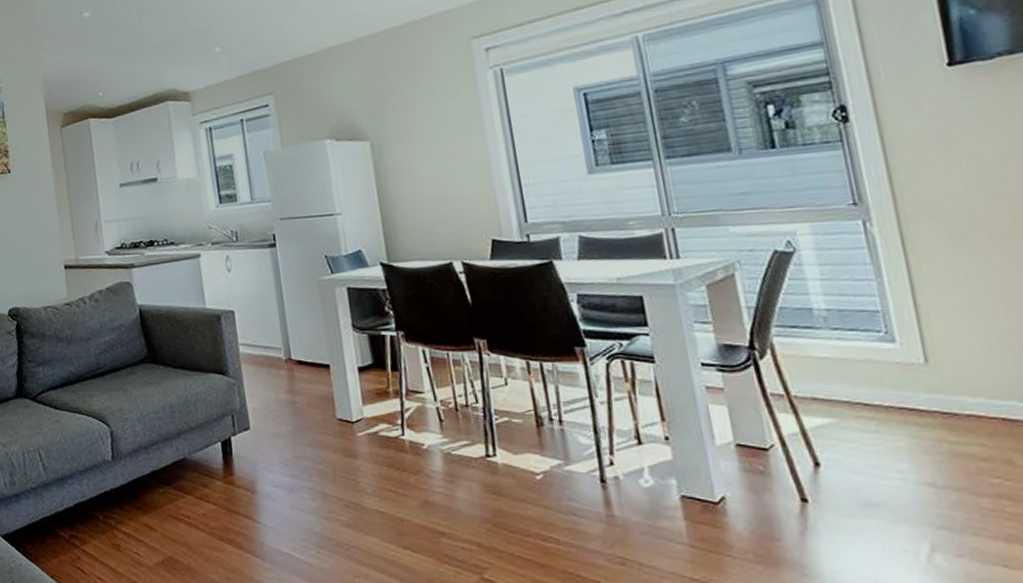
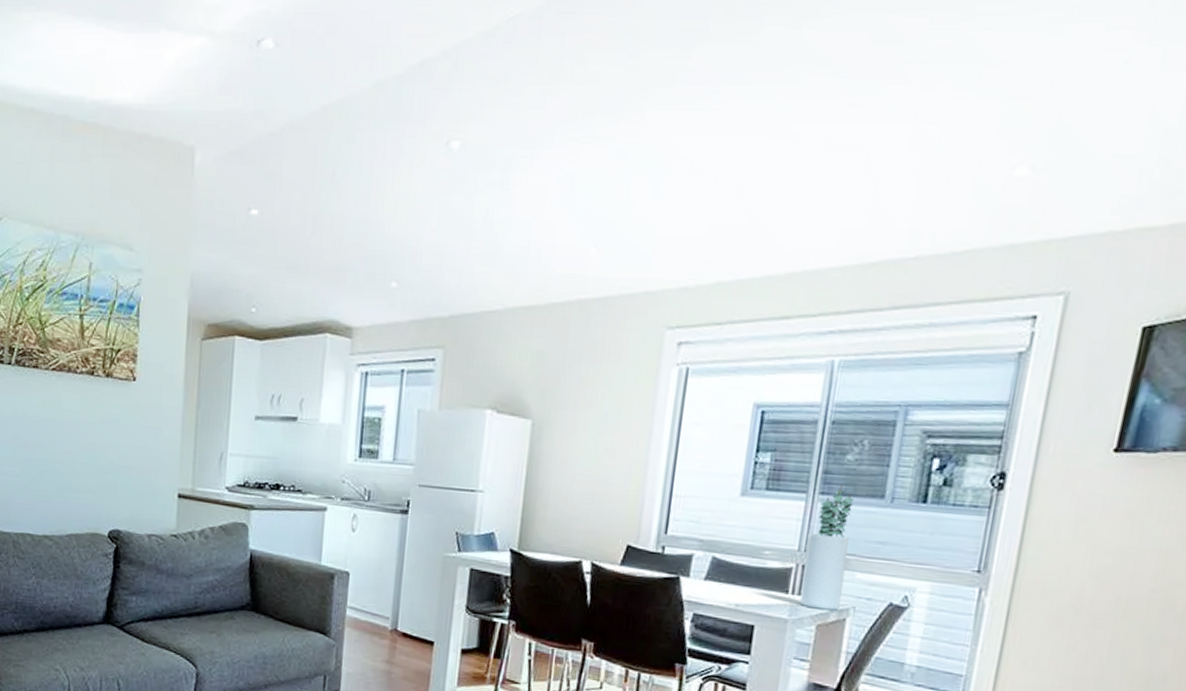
vase: none [667,146,724,270] -> present [799,484,854,611]

